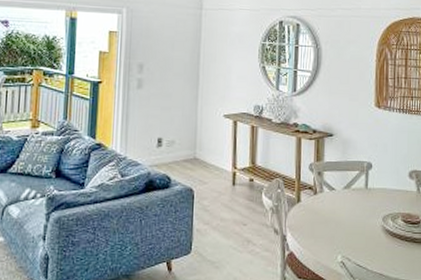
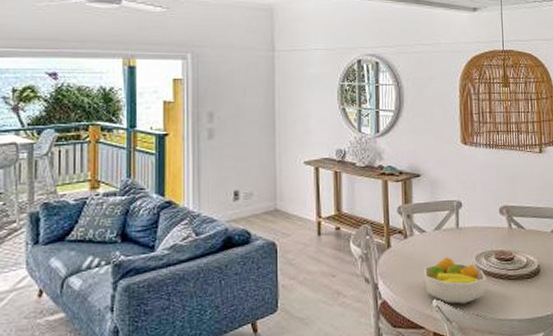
fruit bowl: none [331,216,392,262] -> present [424,257,486,304]

